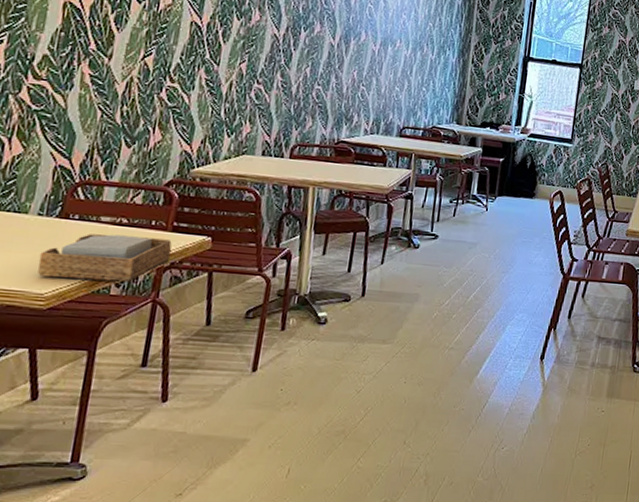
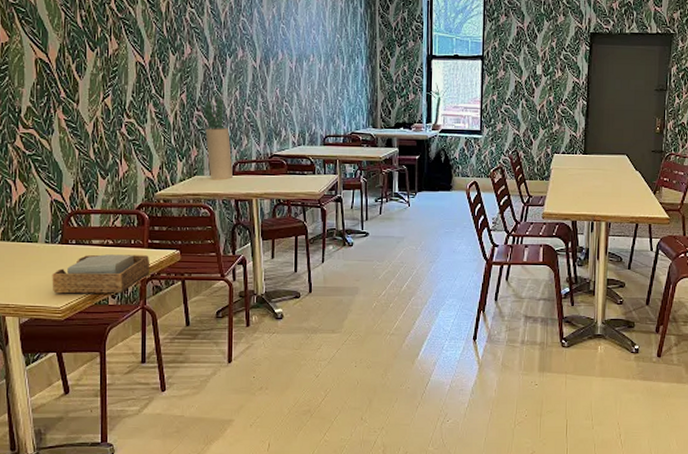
vase: none [261,69,293,163] -> present [204,94,233,180]

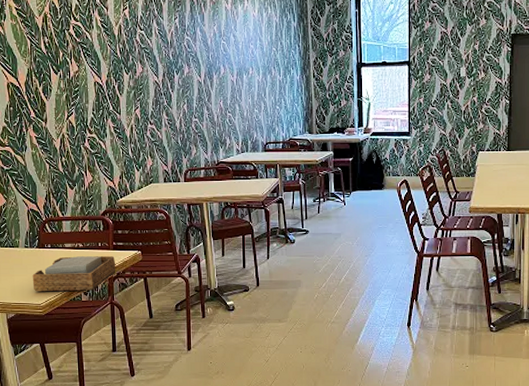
vase: present [204,94,233,180] -> none [156,108,184,187]

